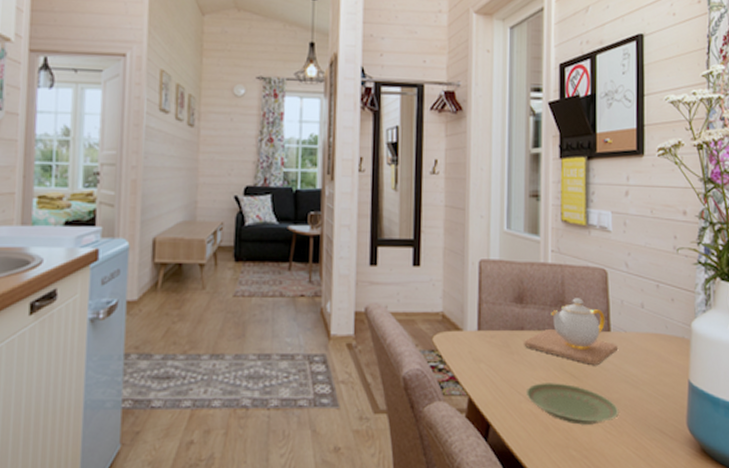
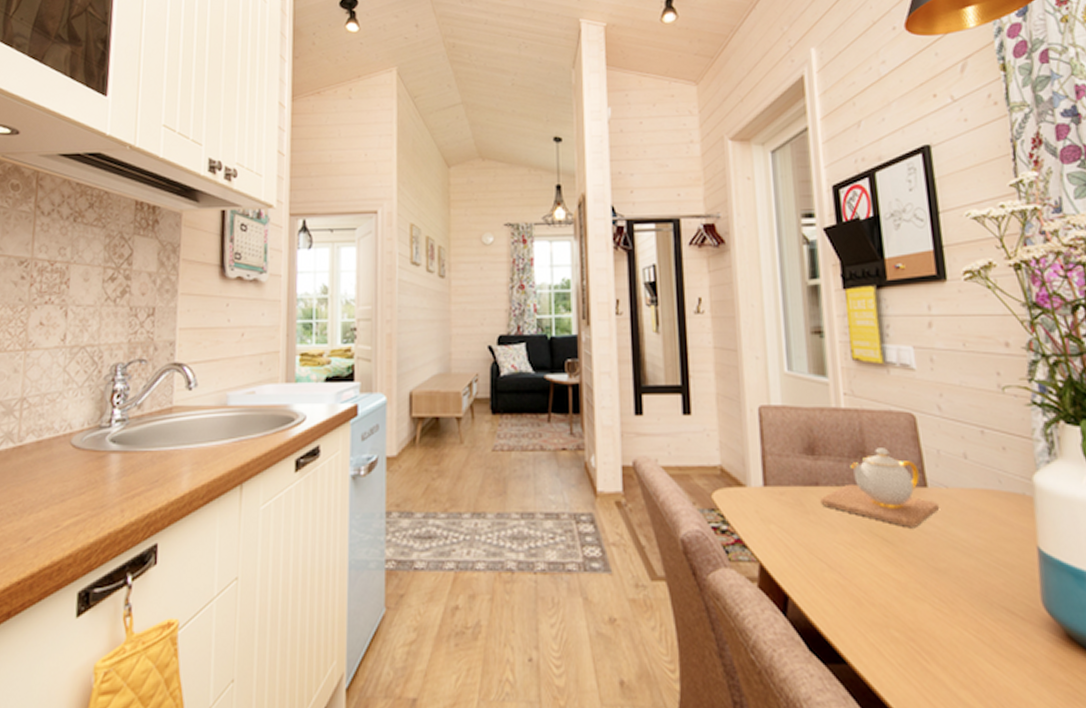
plate: present [525,383,619,425] -> none [828,548,950,600]

